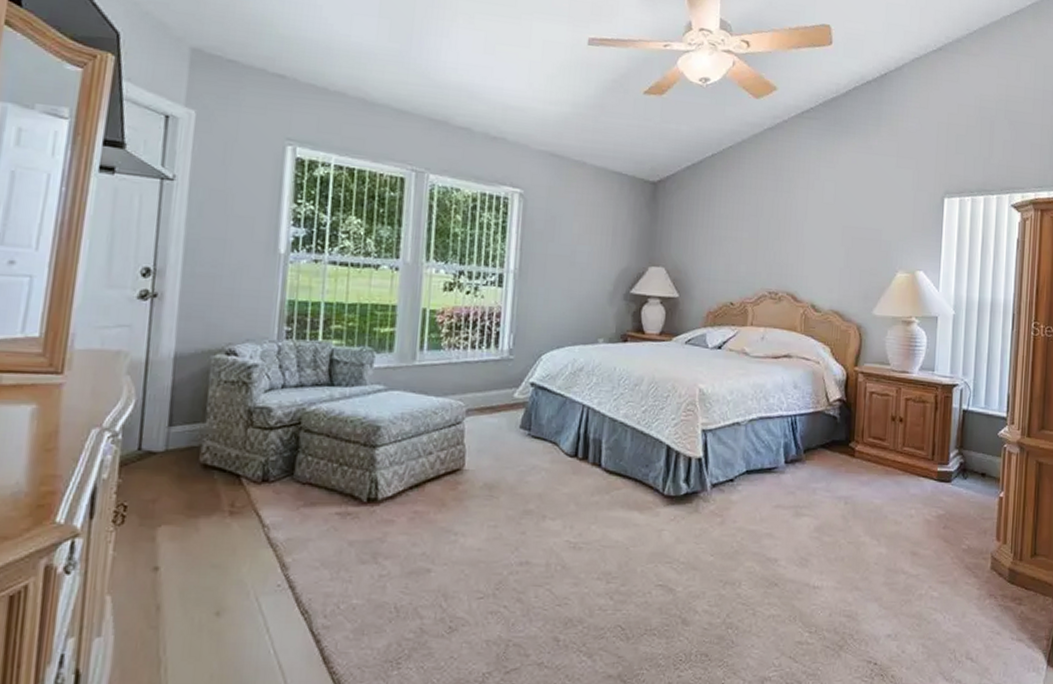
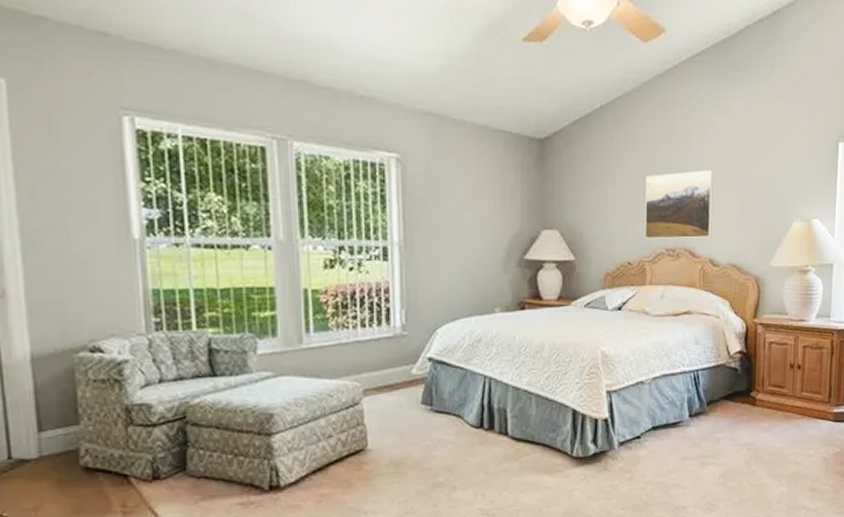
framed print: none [748,218,818,284] -> present [645,170,714,239]

